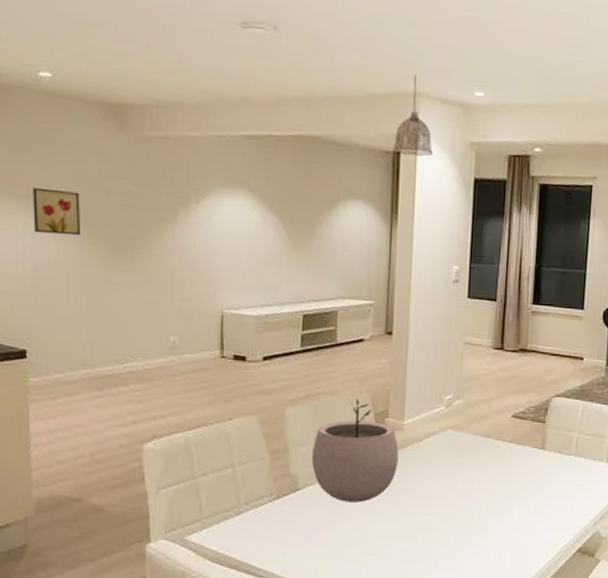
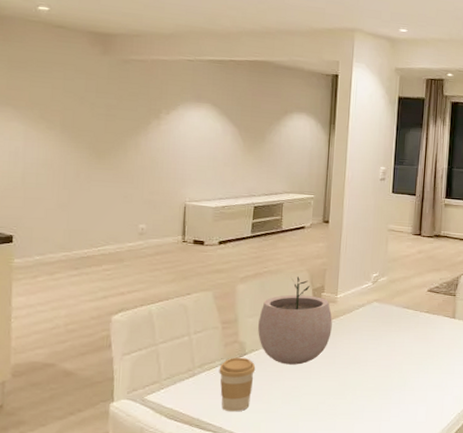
wall art: present [33,187,81,236] -> none [25,99,67,140]
coffee cup: none [268,493,311,556] -> present [219,357,256,412]
pendant lamp: present [393,74,433,156] -> none [332,14,365,79]

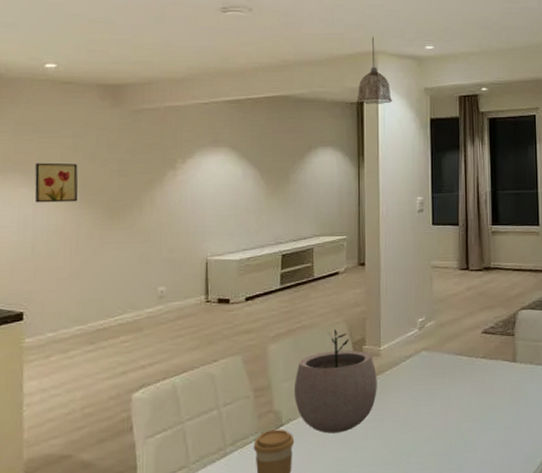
wall art: none [25,99,67,140] -> present [34,162,78,203]
pendant lamp: none [332,14,365,79] -> present [356,36,392,104]

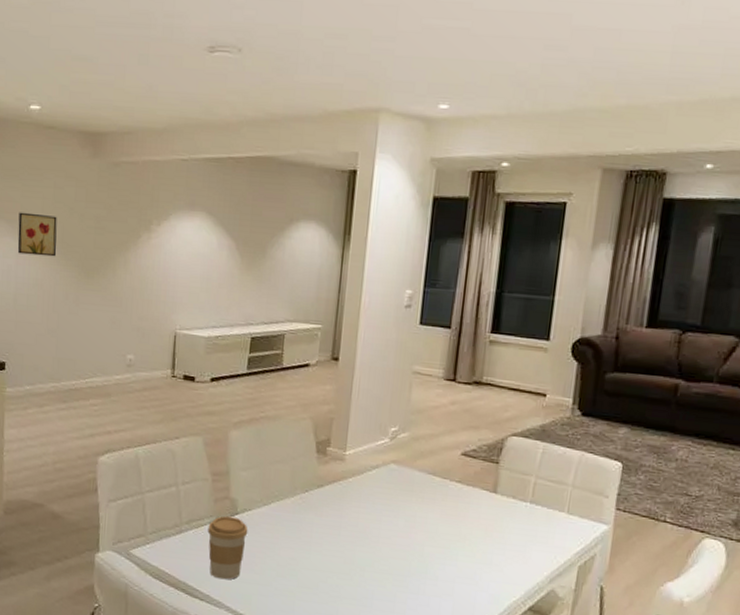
plant pot: present [295,329,377,434] -> none [251,425,339,533]
pendant lamp: present [356,36,392,104] -> none [349,88,390,175]

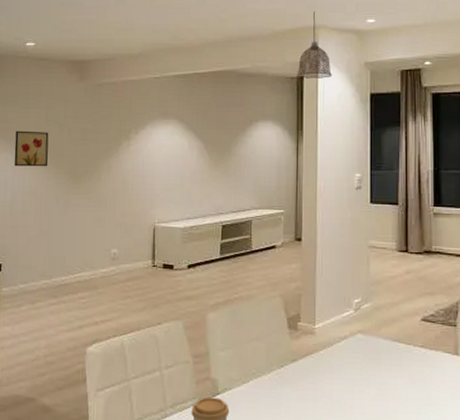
pendant lamp: none [349,88,390,175] -> present [297,11,332,79]

